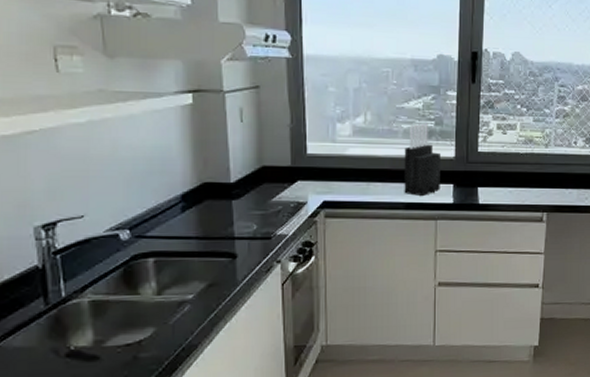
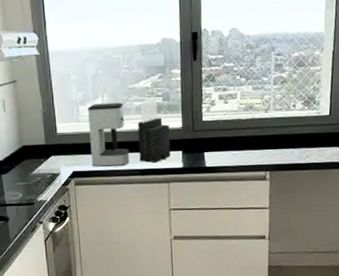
coffee maker: none [345,122,393,199] -> present [87,102,130,167]

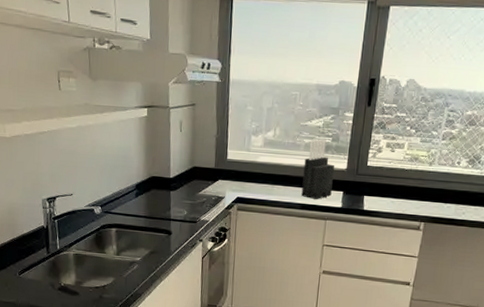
coffee maker: present [87,102,130,167] -> none [255,136,294,199]

